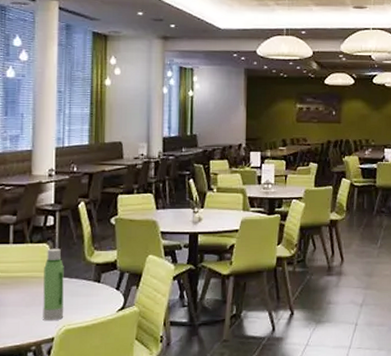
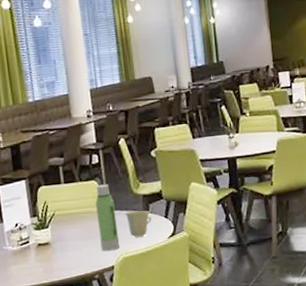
cup: none [74,279,102,308] -> present [125,210,152,238]

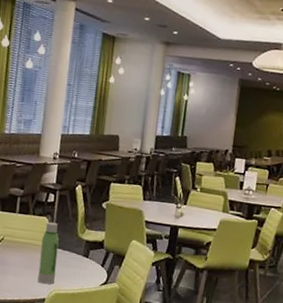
cup: present [125,210,152,238] -> none [66,252,90,279]

